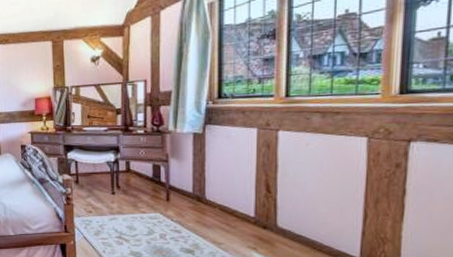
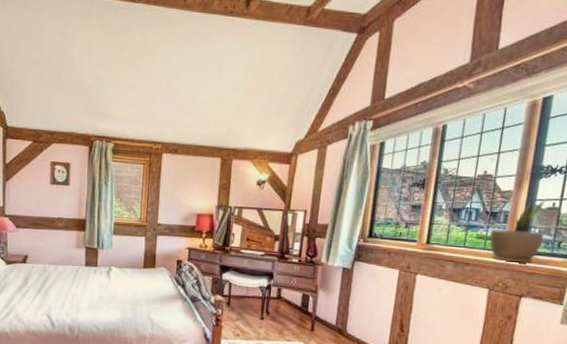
potted plant: none [362,30,431,105] -> present [489,200,547,264]

